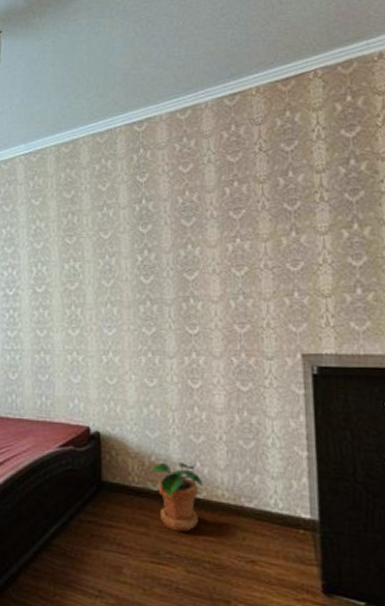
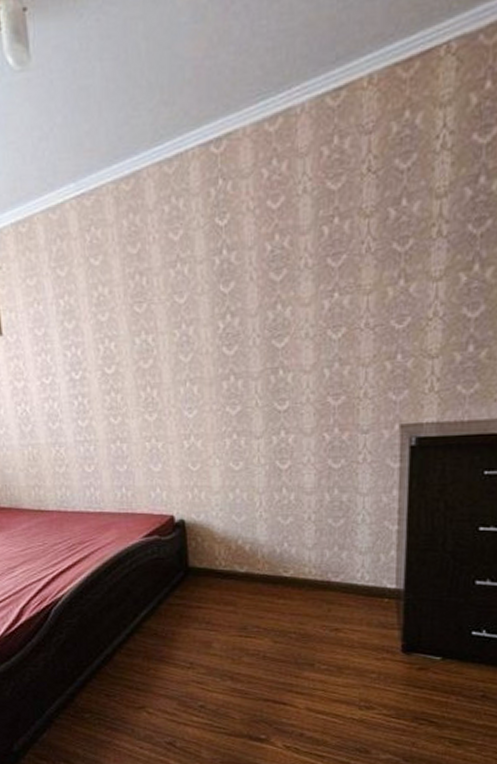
potted plant: present [151,461,202,532] -> none [238,543,289,608]

